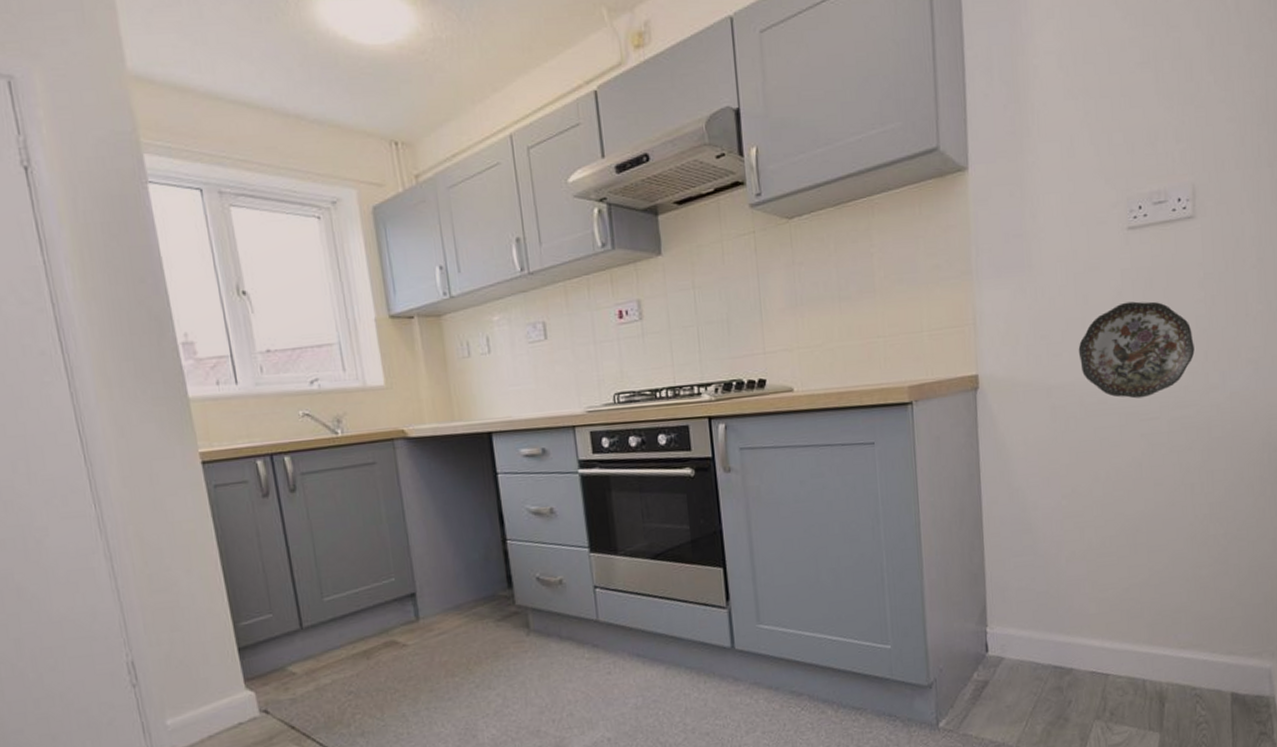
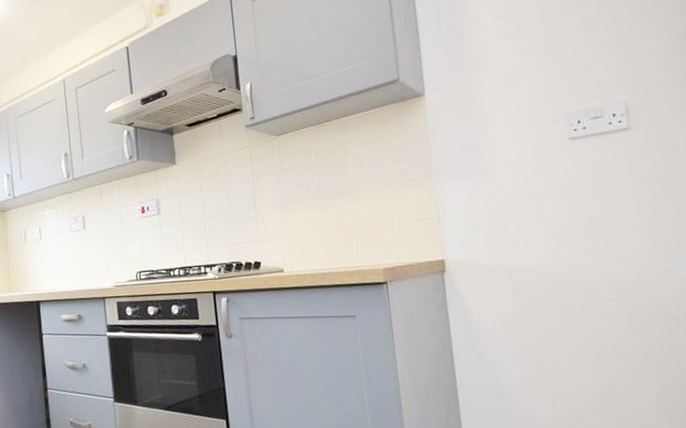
decorative plate: present [1078,301,1195,399] -> none [534,198,644,282]

